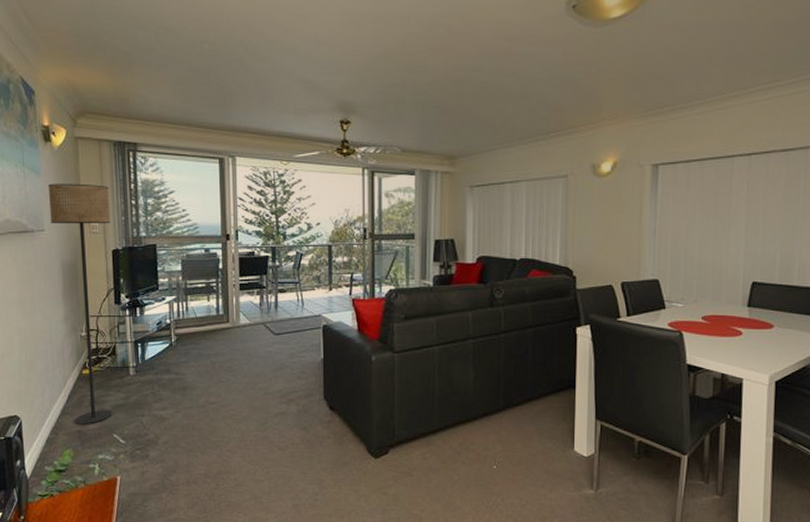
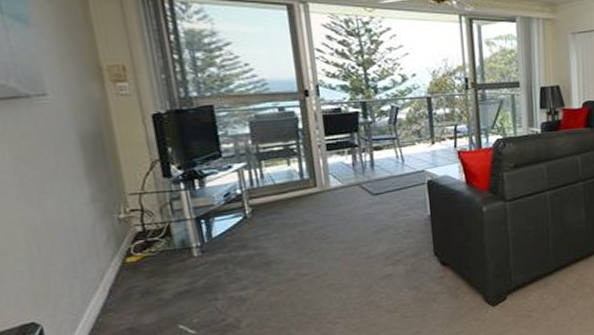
floor lamp: present [47,183,113,425] -> none [44,35,175,322]

